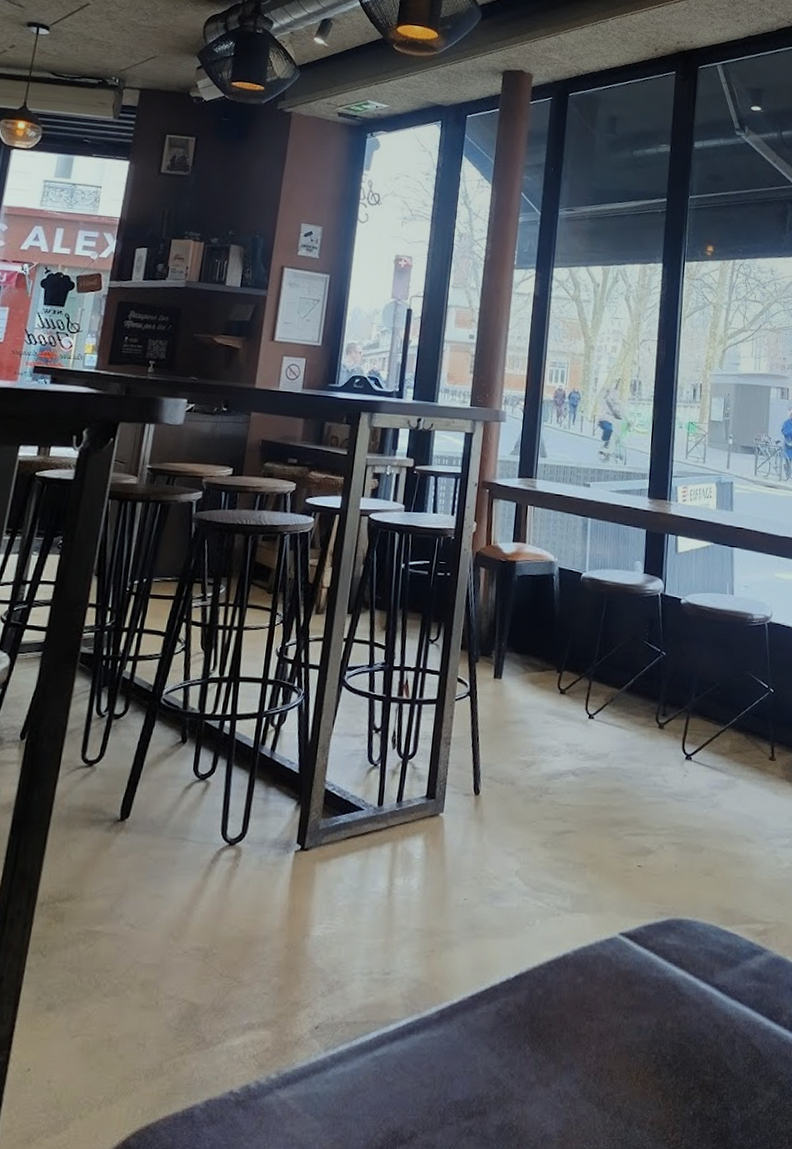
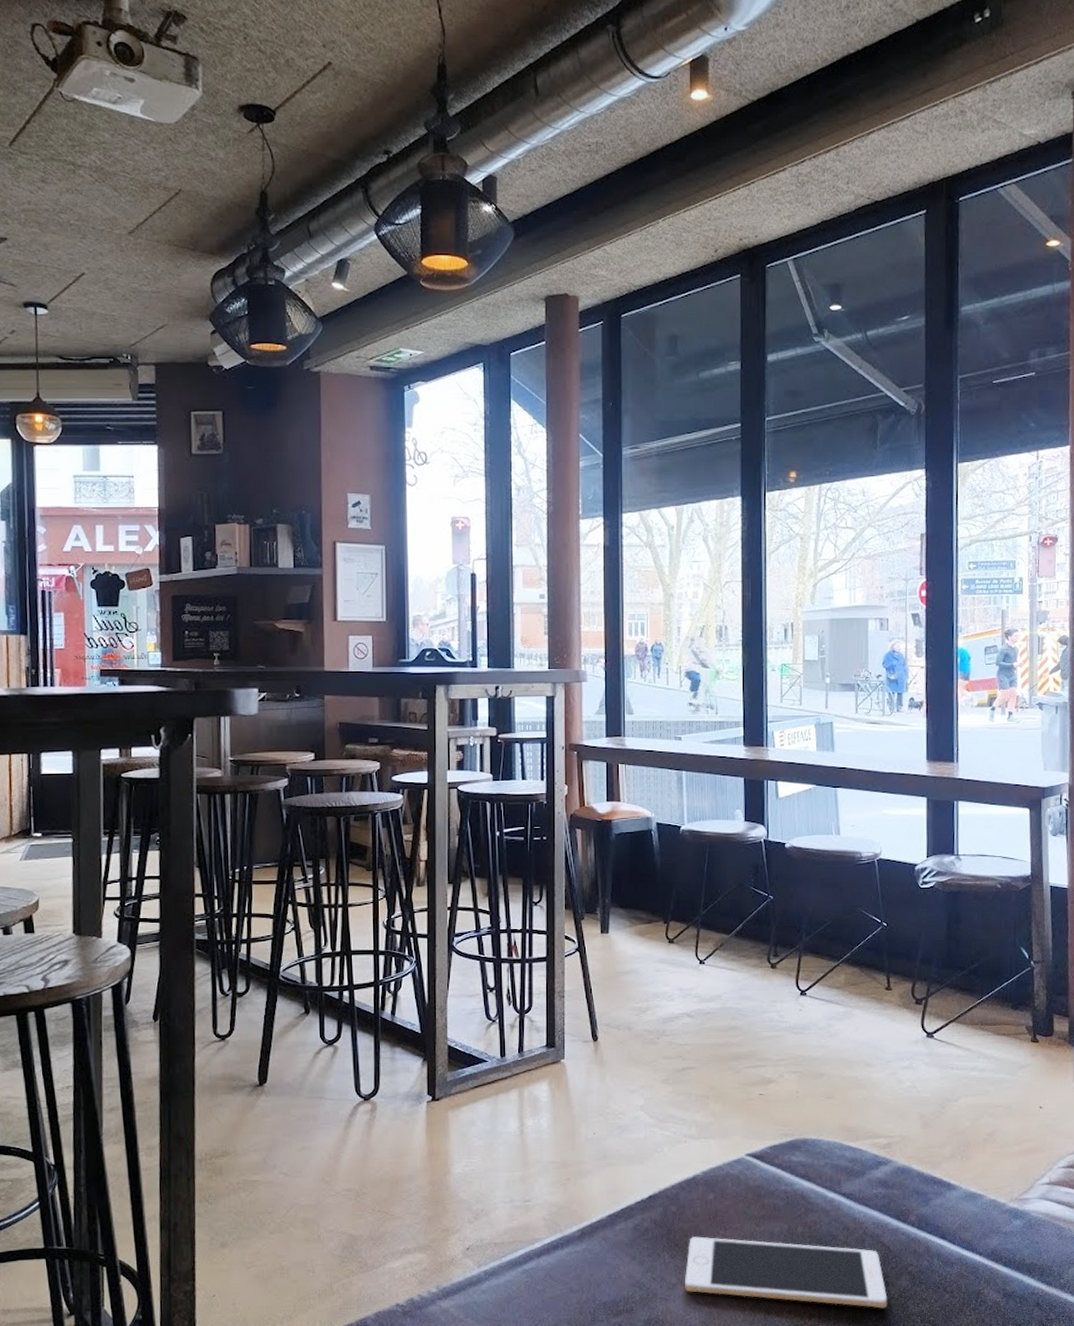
cell phone: none [544,1027,755,1124] -> present [685,1236,887,1309]

